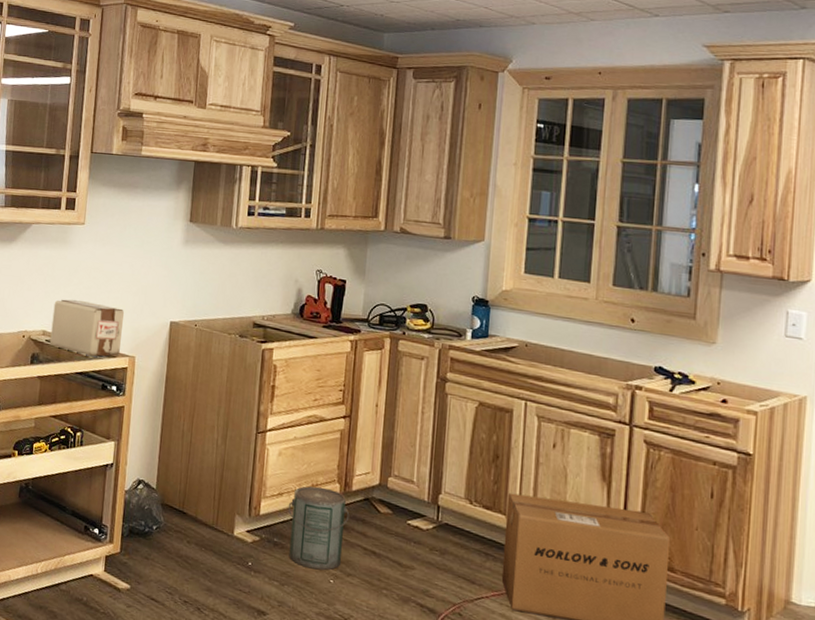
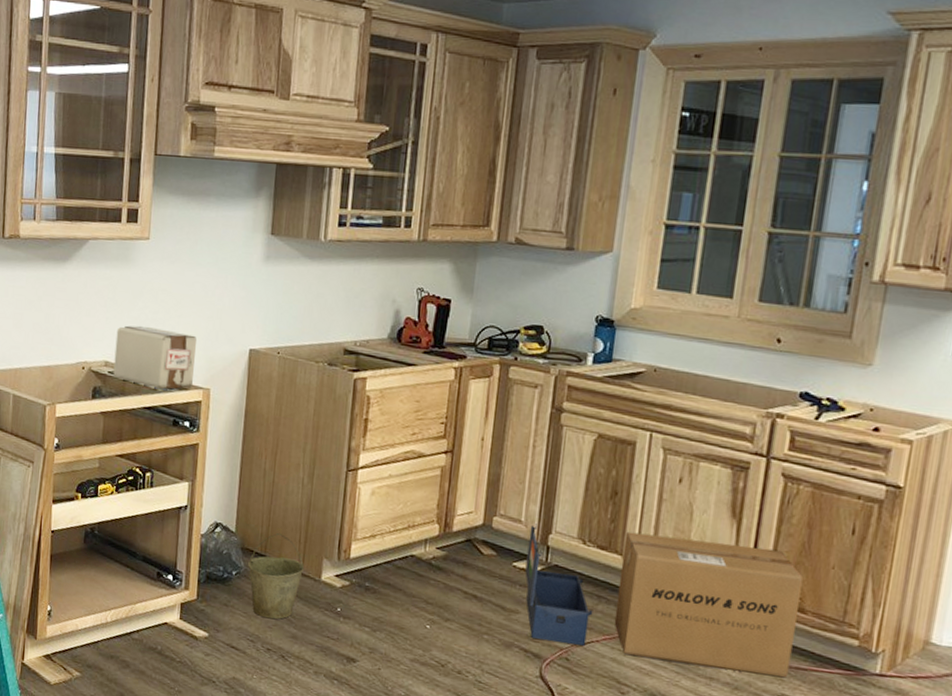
bucket: none [167,489,219,573] -> present [248,532,305,620]
paint can: present [288,486,350,570] -> none [381,527,450,615]
tool box: none [418,484,482,602] -> present [525,523,593,646]

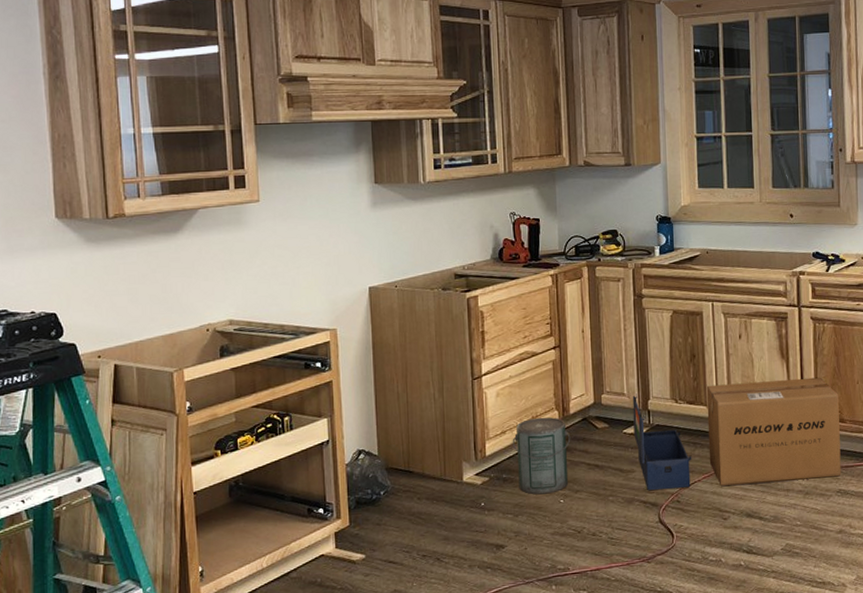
box: present [113,325,197,390] -> none [237,281,319,338]
bucket: present [248,532,305,620] -> none [394,447,447,528]
paint can: none [381,527,450,615] -> present [512,417,571,495]

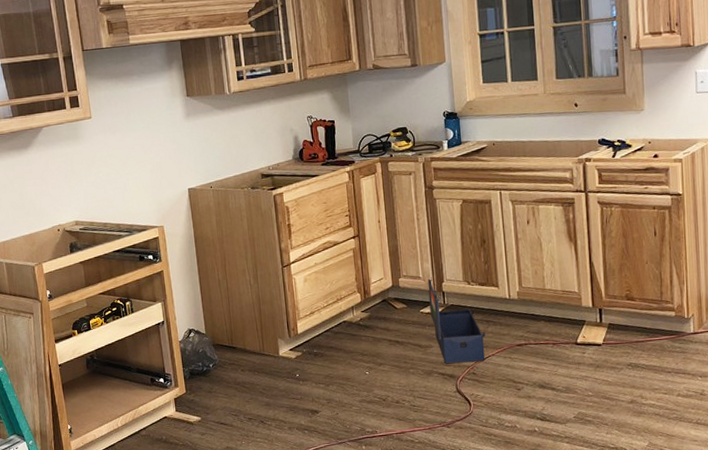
paint can: present [512,417,571,495] -> none [320,299,373,367]
box: present [706,378,841,487] -> none [497,259,632,360]

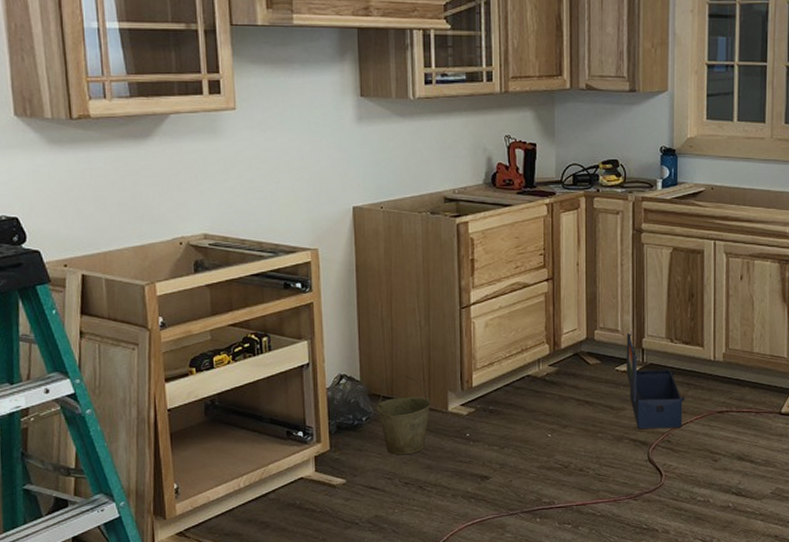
bucket: none [220,326,265,395] -> present [377,374,432,455]

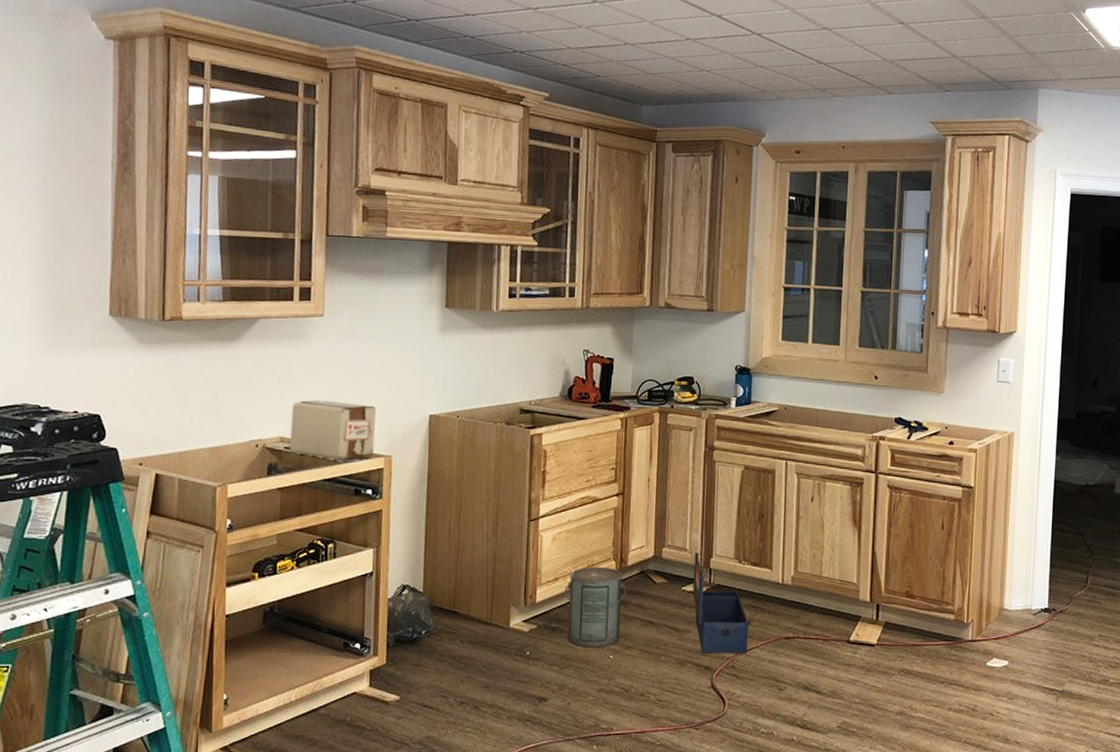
box: none [212,195,299,256] -> present [289,399,377,461]
bucket: present [377,374,432,455] -> none [437,587,493,672]
paint can: none [500,350,561,428] -> present [564,566,627,648]

